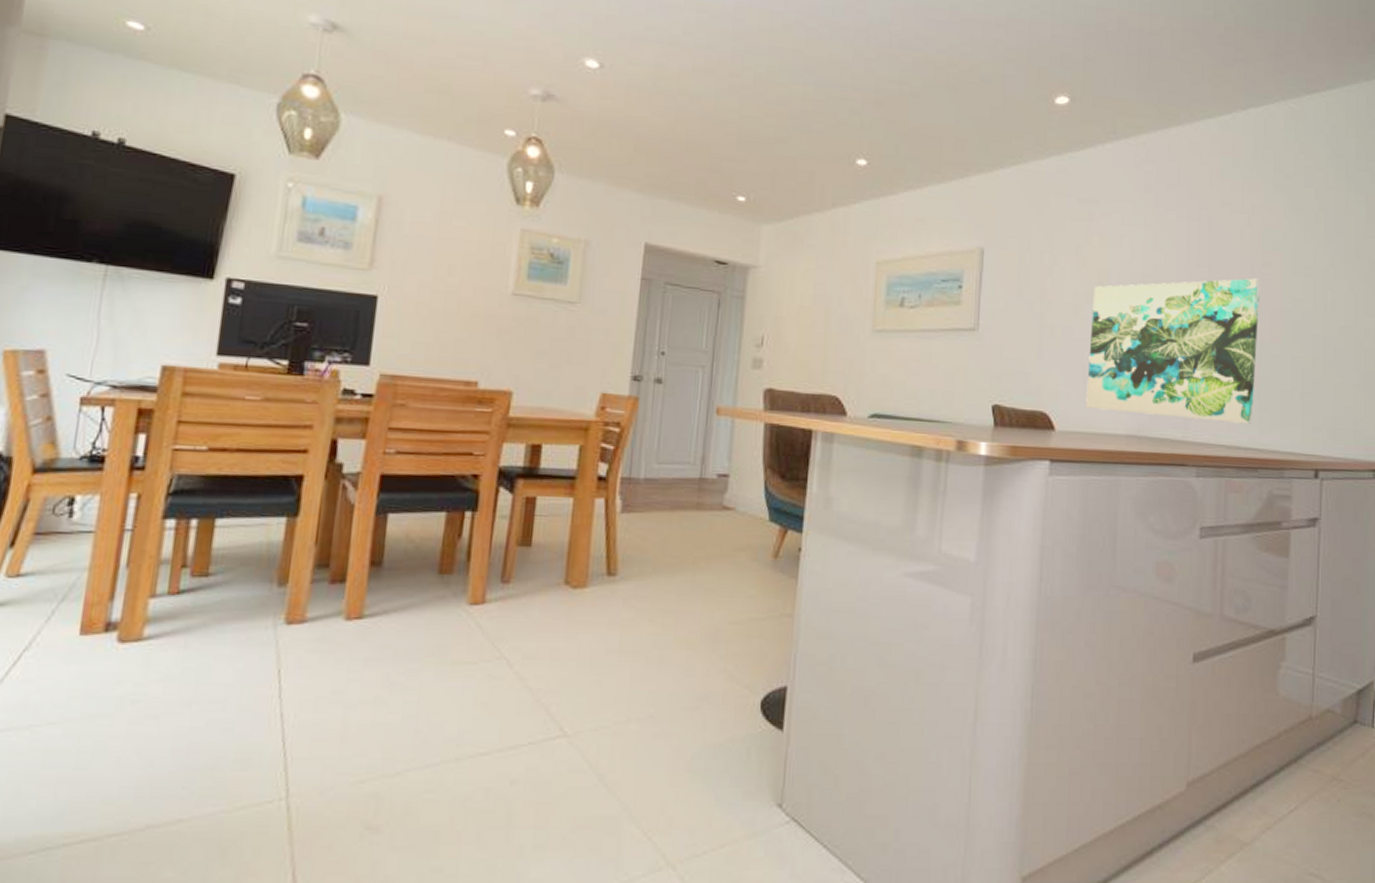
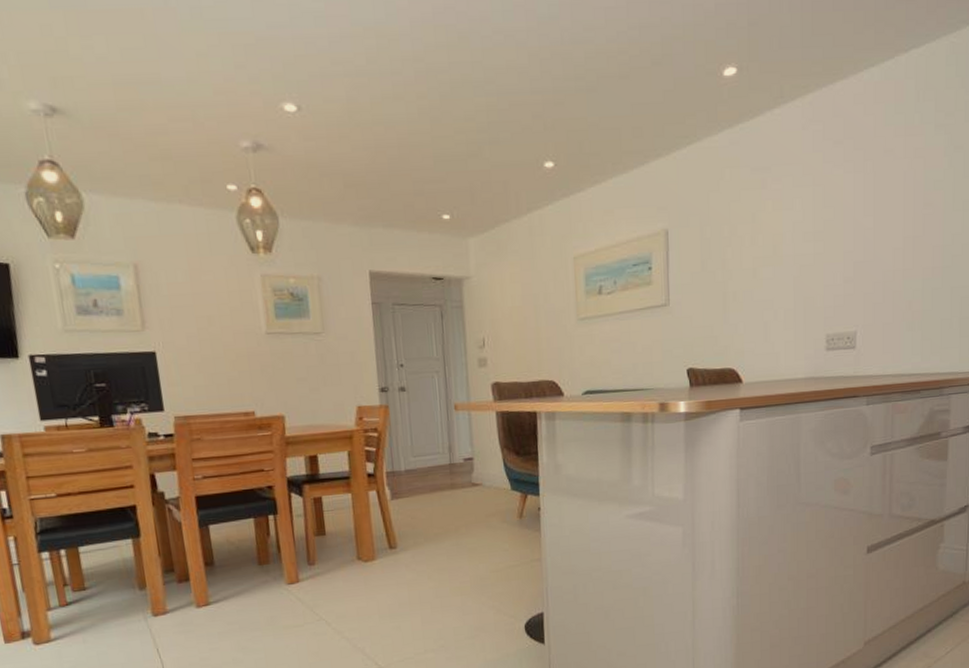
wall art: present [1086,278,1260,424] -> none [768,219,922,360]

